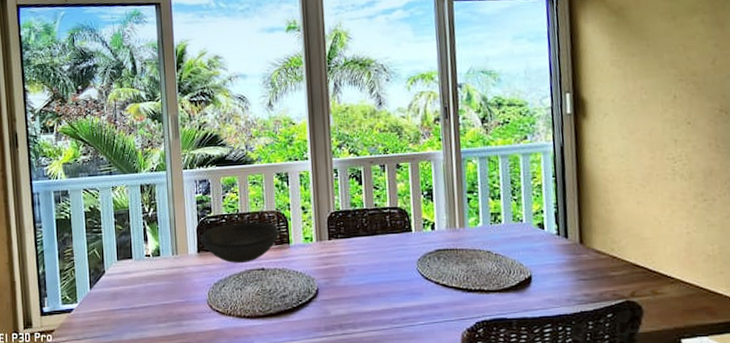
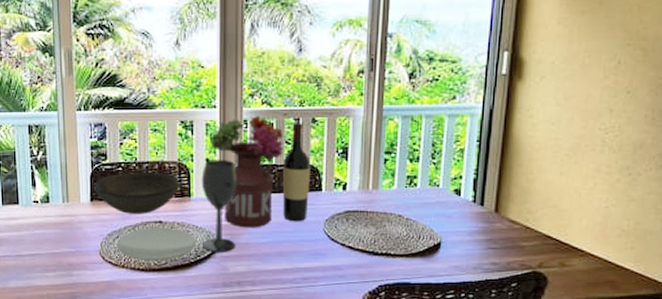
plate: none [222,274,298,308] -> present [116,227,196,261]
wine glass: none [298,206,335,296] -> present [201,159,238,252]
flower arrangement: none [304,164,373,271] -> present [209,115,284,228]
wine bottle: none [373,169,401,263] -> present [282,123,311,222]

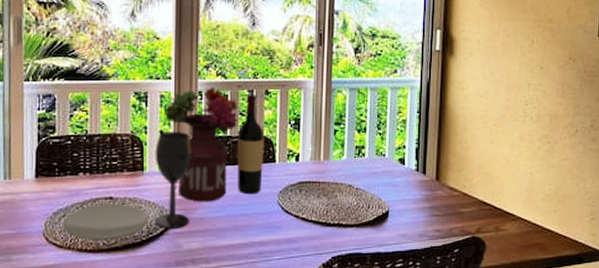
bowl: present [93,173,180,214] -> none [39,146,133,190]

